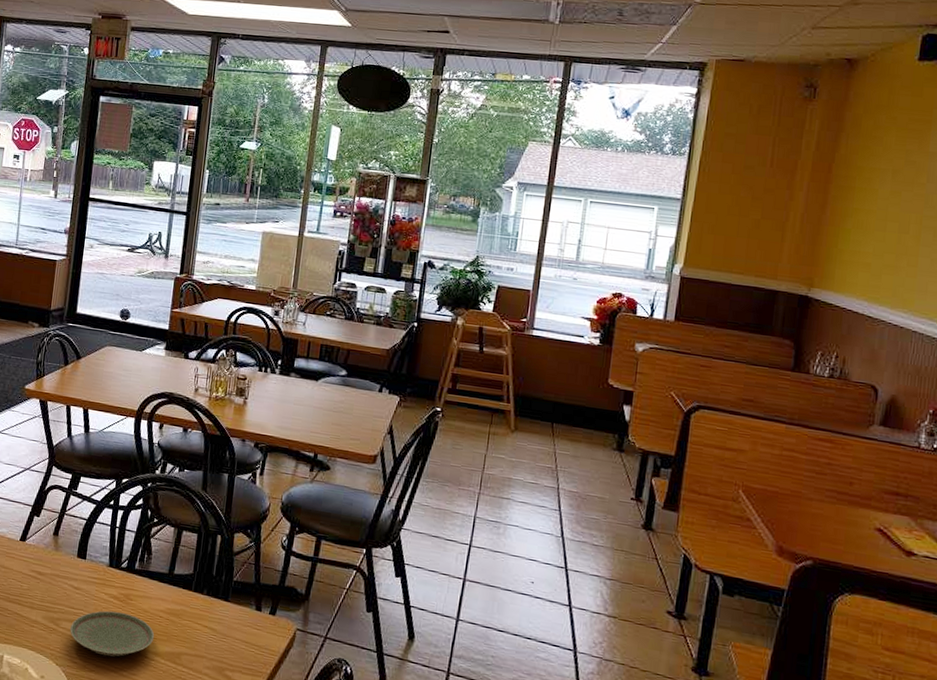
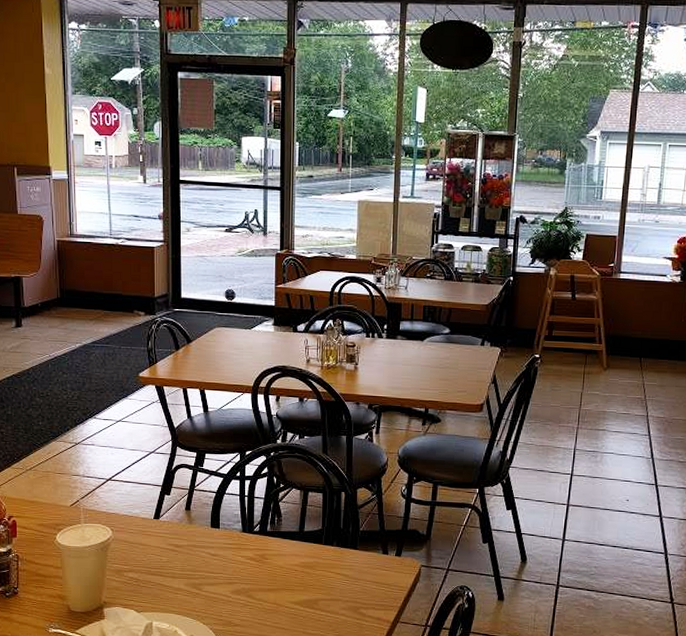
plate: present [70,610,155,657] -> none [213,571,292,611]

